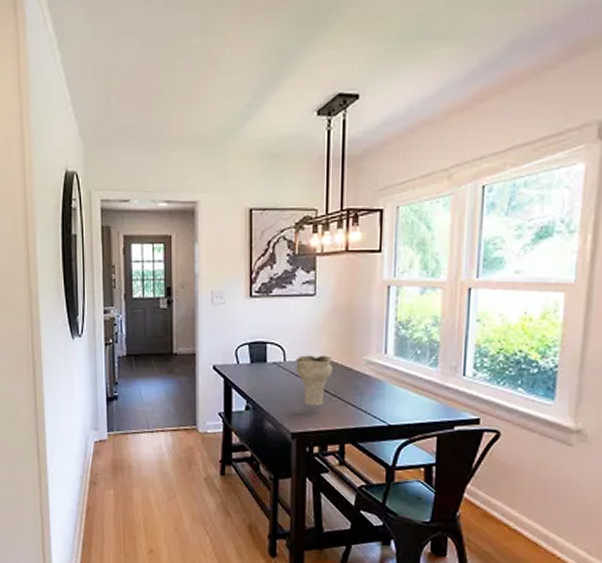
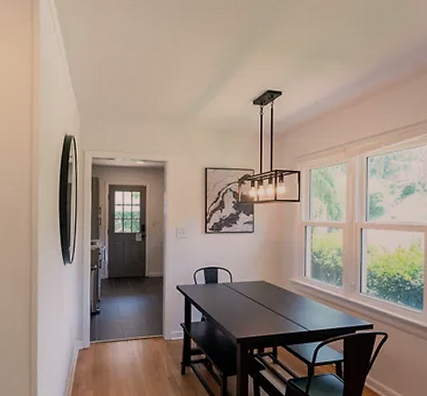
vase: present [294,355,333,405] -> none [239,277,267,316]

